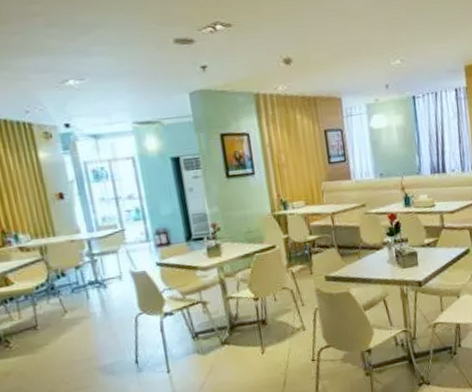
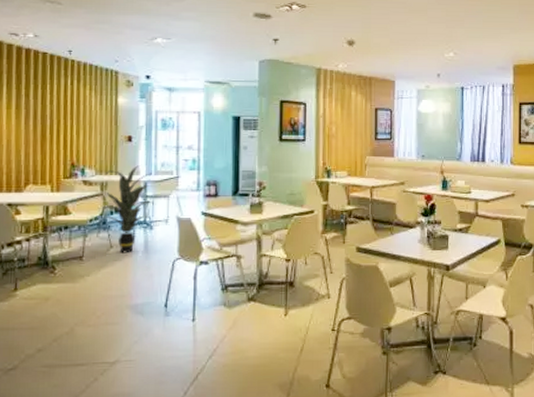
indoor plant: none [42,223,105,317] -> present [99,165,156,253]

